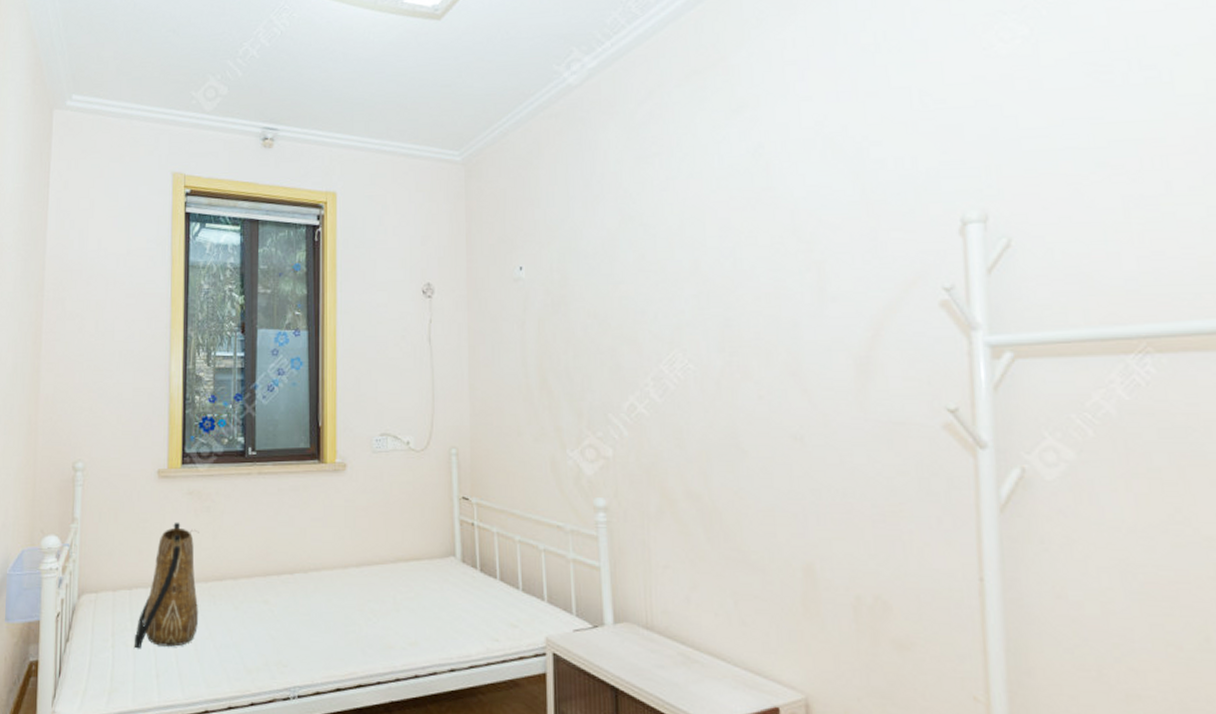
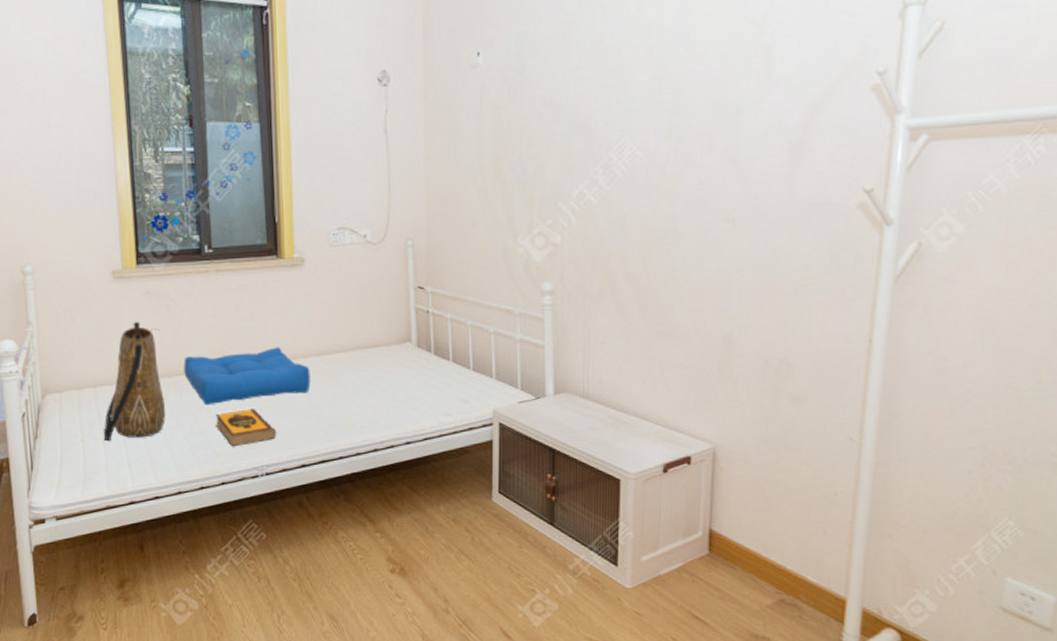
seat cushion: none [220,555,349,615] -> present [183,347,311,405]
hardback book: none [249,620,312,663] -> present [216,407,277,447]

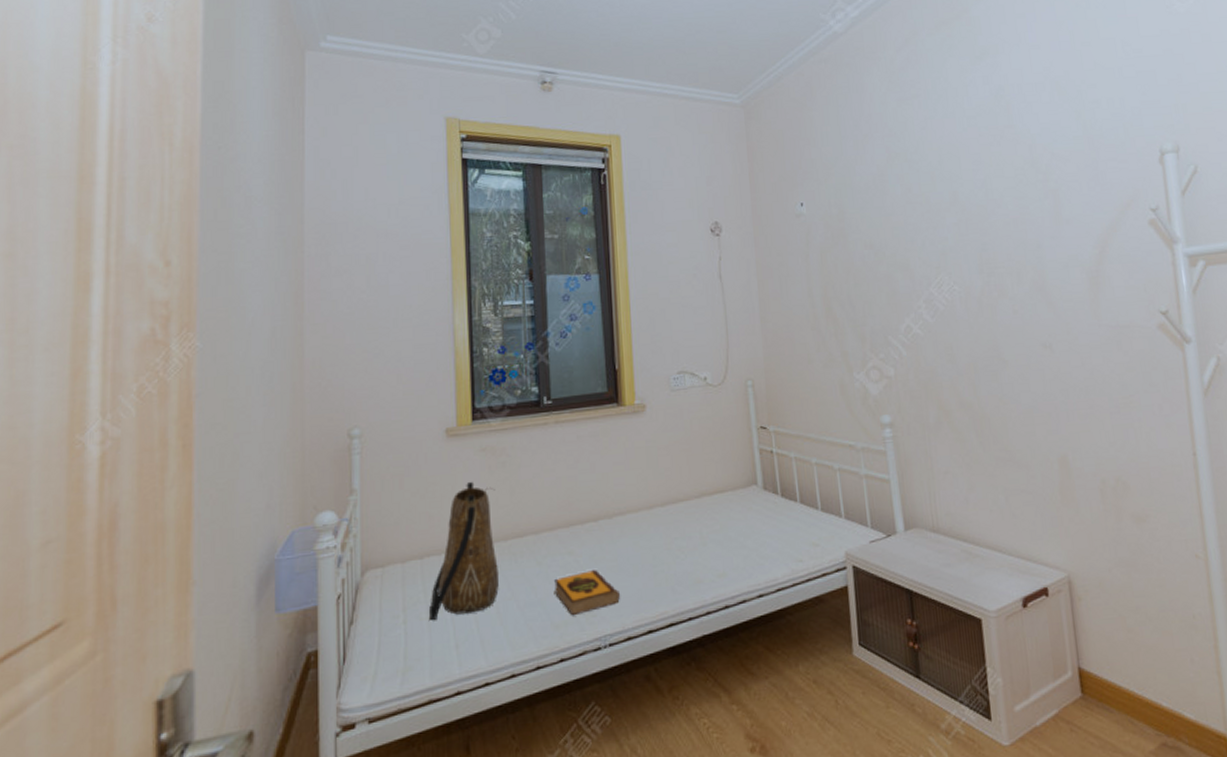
seat cushion: present [183,347,311,405] -> none [520,499,656,570]

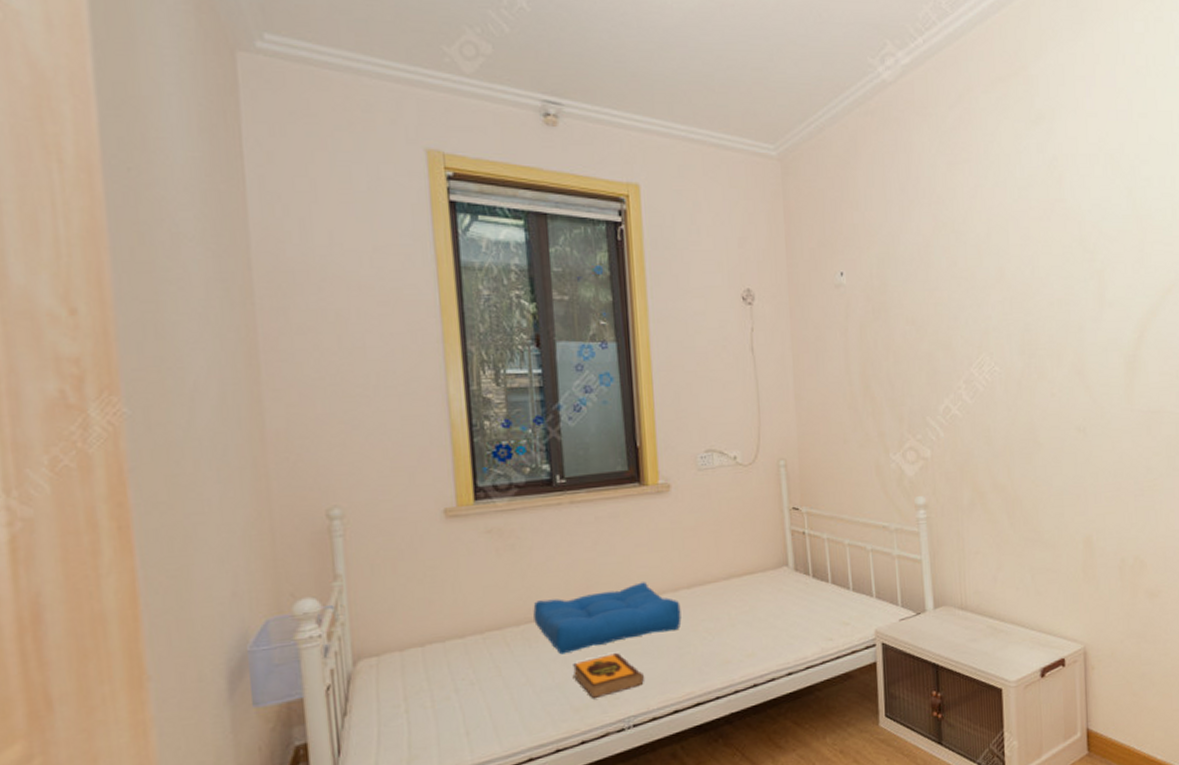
tote bag: present [430,481,500,621] -> none [434,564,512,710]
seat cushion: none [520,499,656,570] -> present [533,582,682,655]

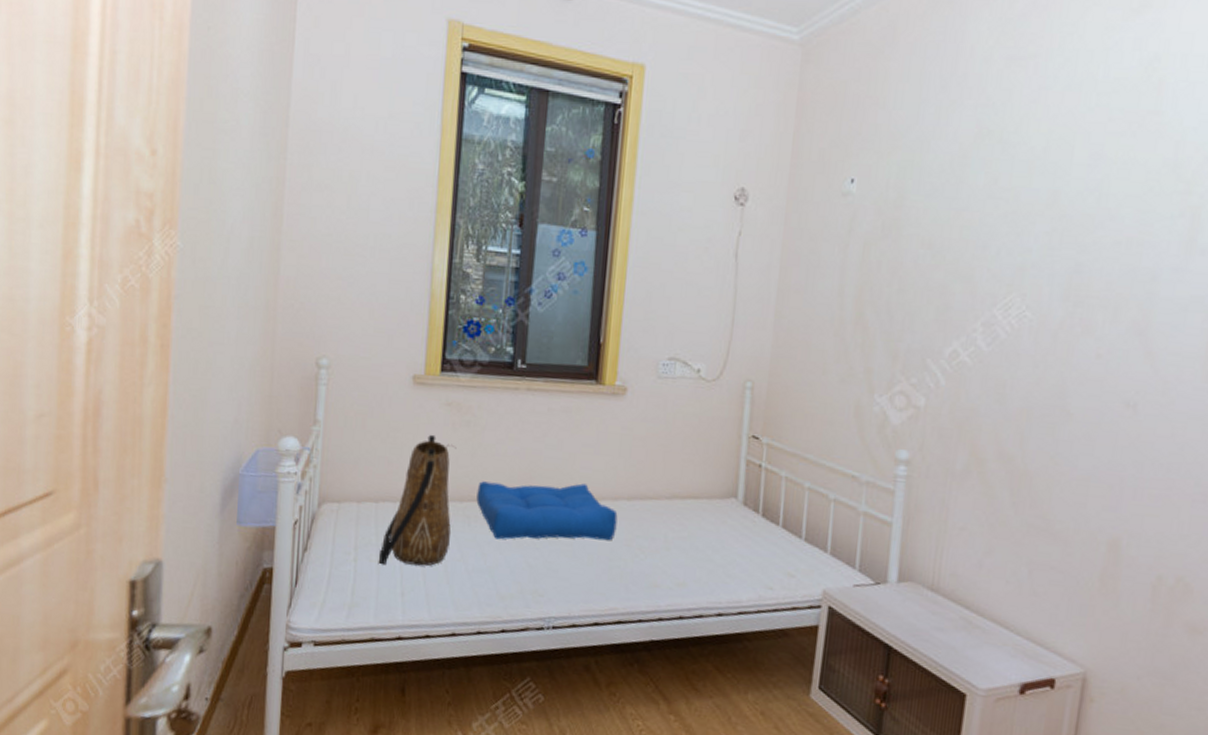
tote bag: none [434,564,512,710] -> present [379,434,457,566]
hardback book: present [573,652,645,699] -> none [504,549,572,592]

